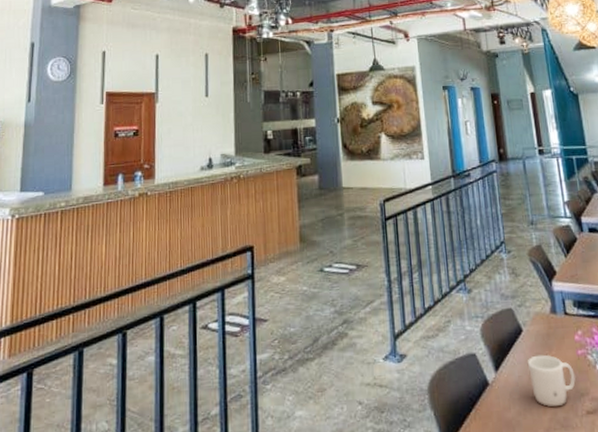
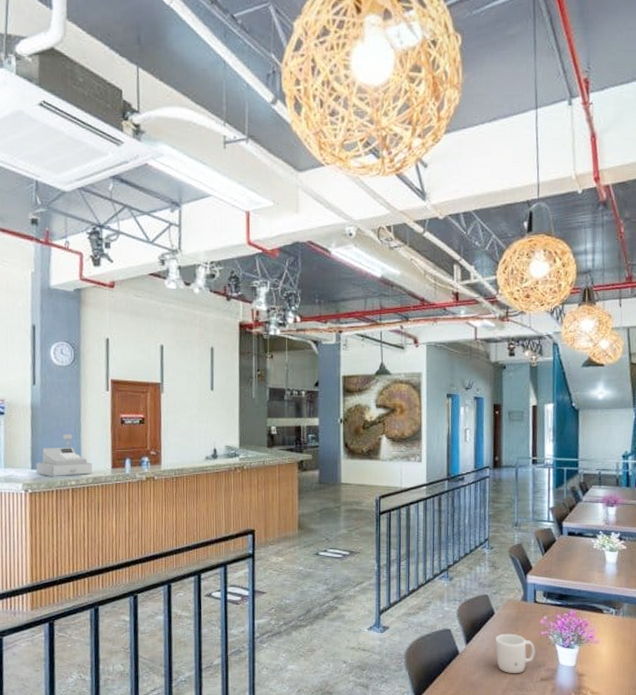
cash register: none [25,151,83,200] -> present [36,434,92,477]

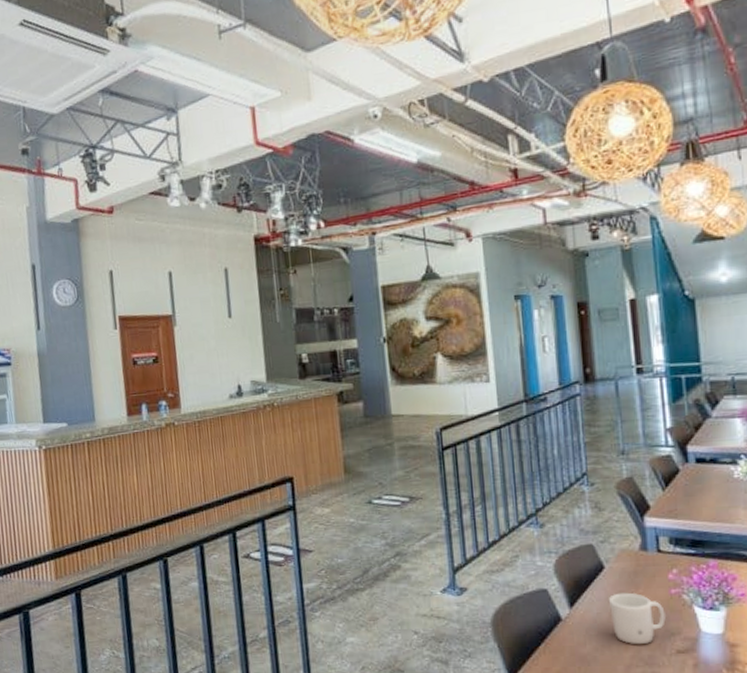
cash register: present [36,434,92,477] -> none [48,380,107,431]

